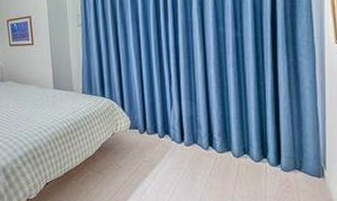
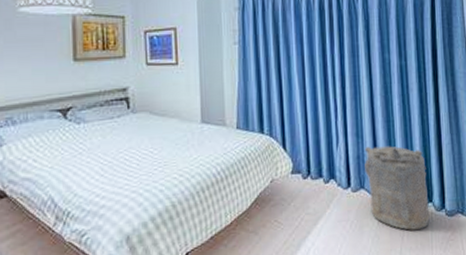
laundry hamper: none [197,108,264,181] -> present [364,146,430,230]

